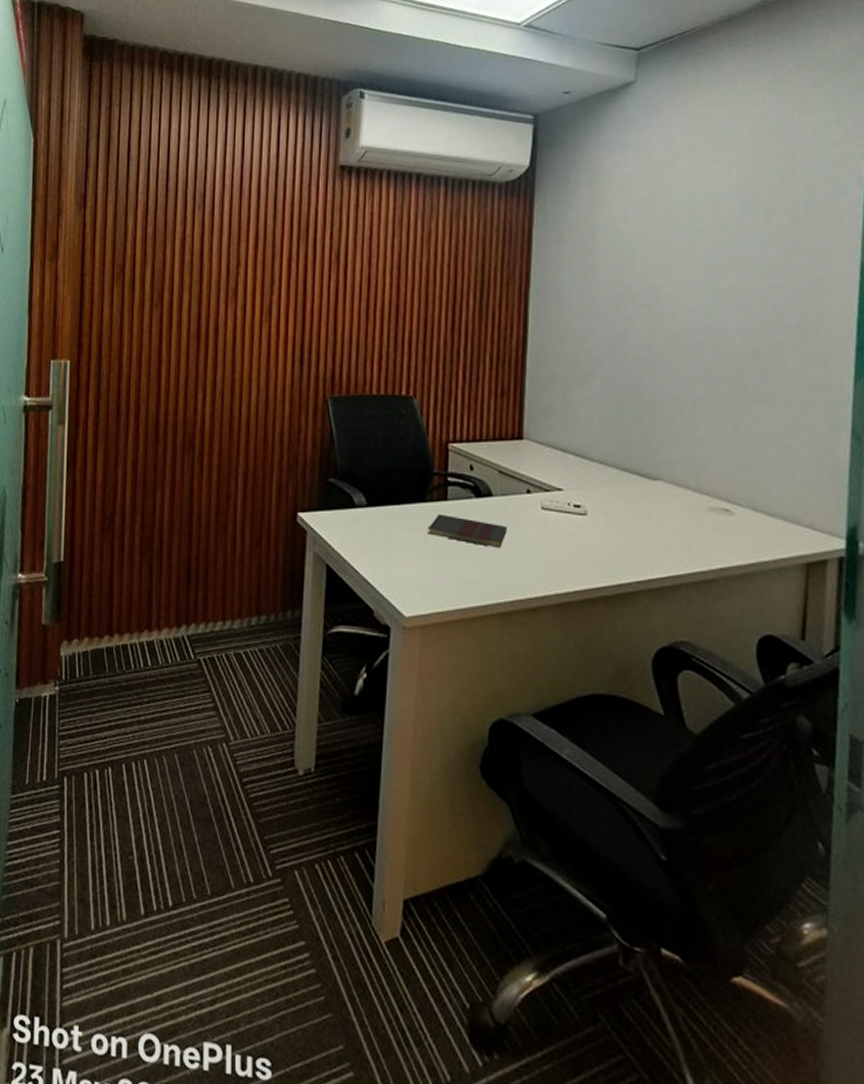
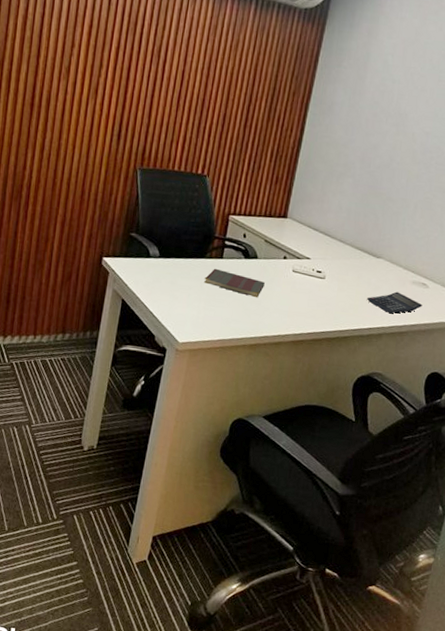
calculator: none [649,524,731,556] -> present [366,291,423,314]

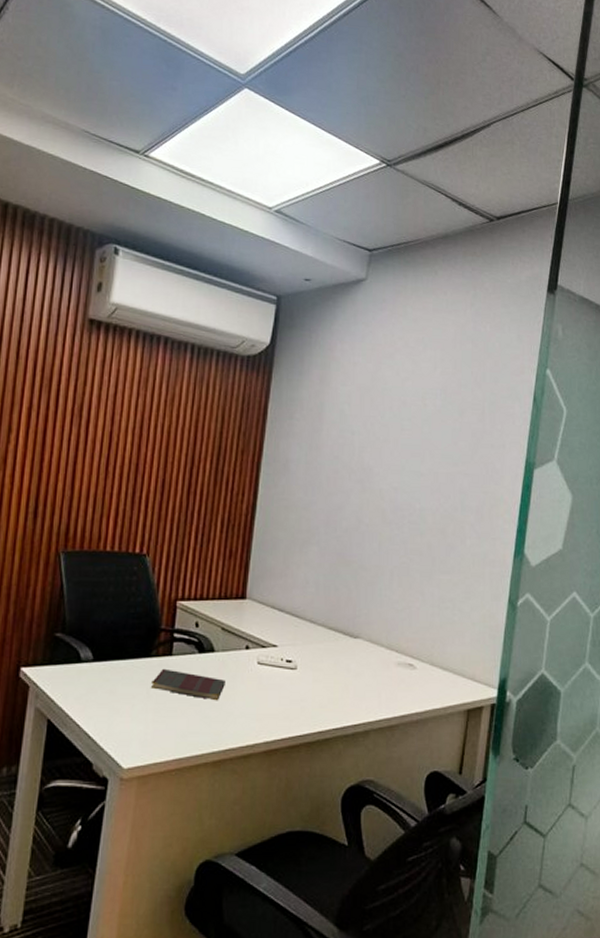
calculator: present [366,291,423,314] -> none [347,677,412,705]

